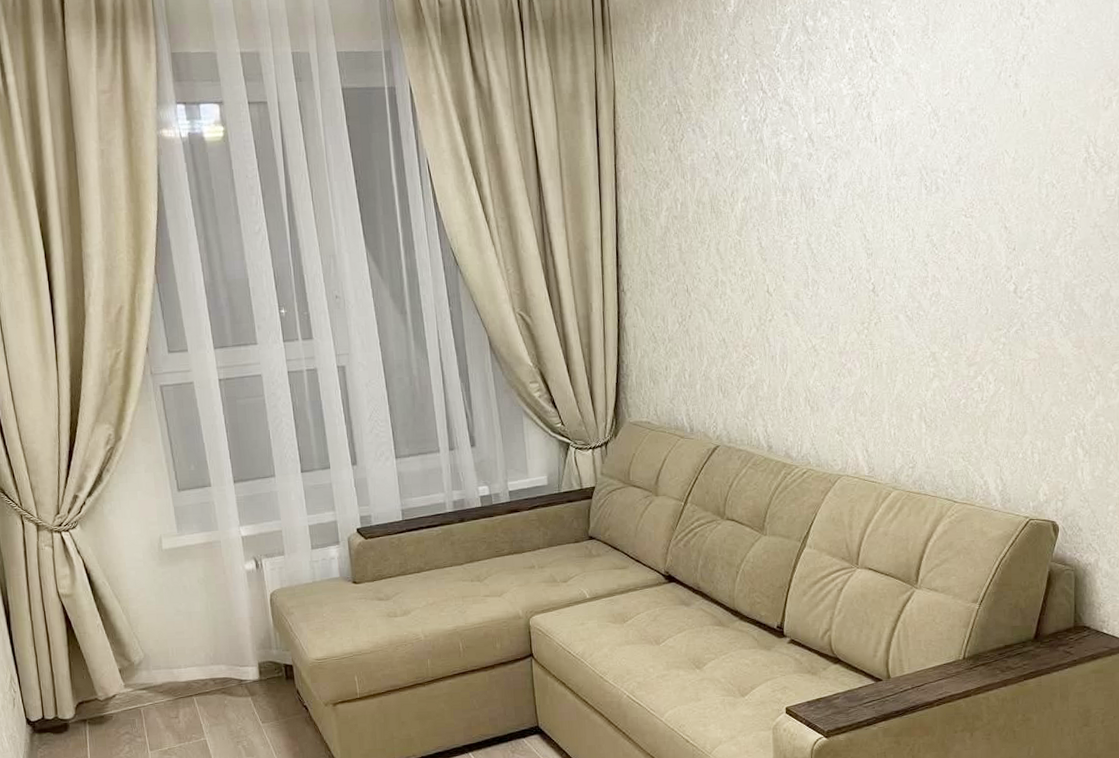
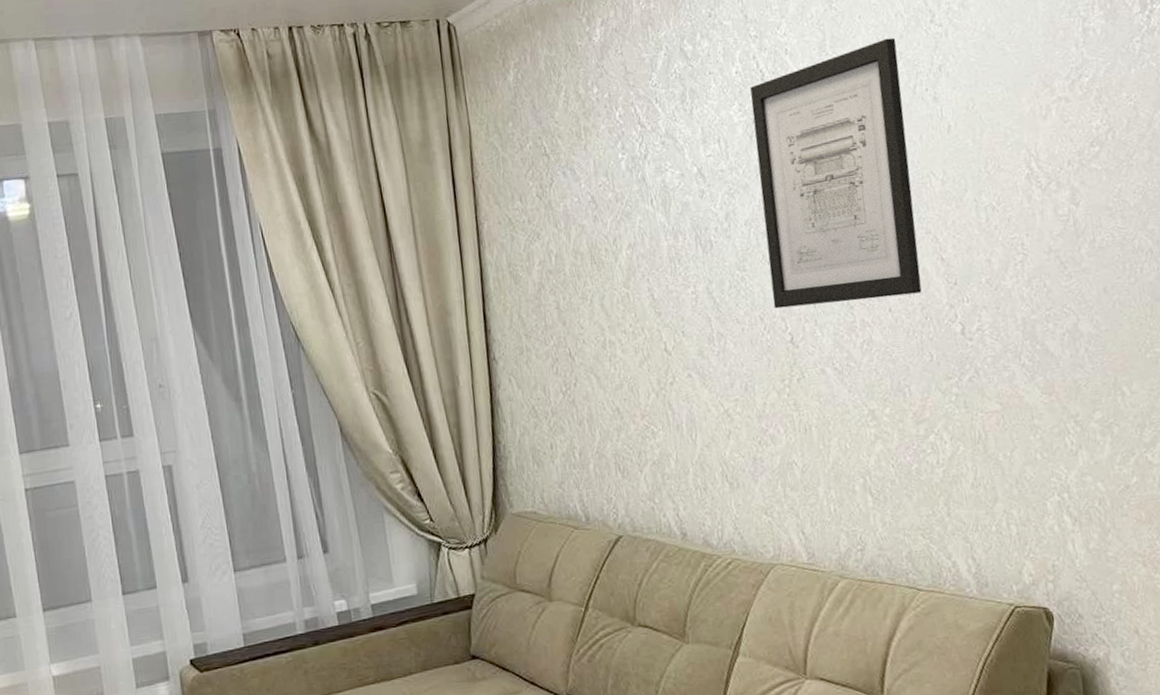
wall art: none [859,26,989,262] -> present [750,37,922,309]

